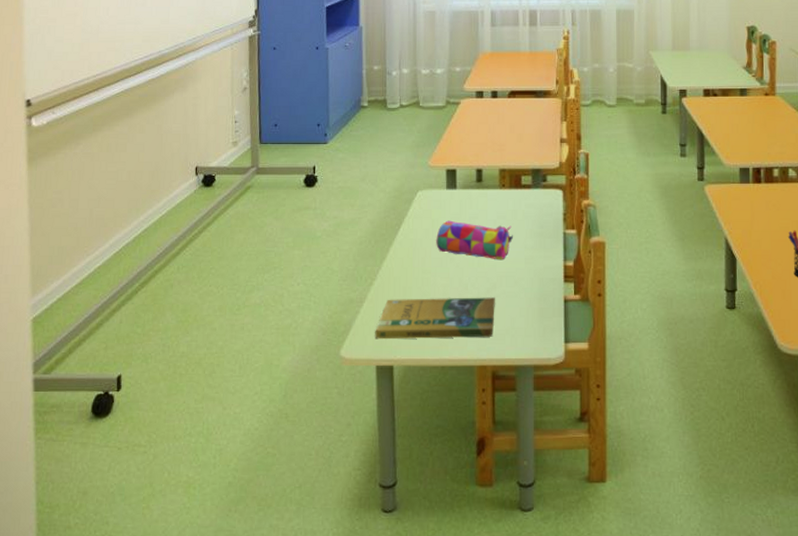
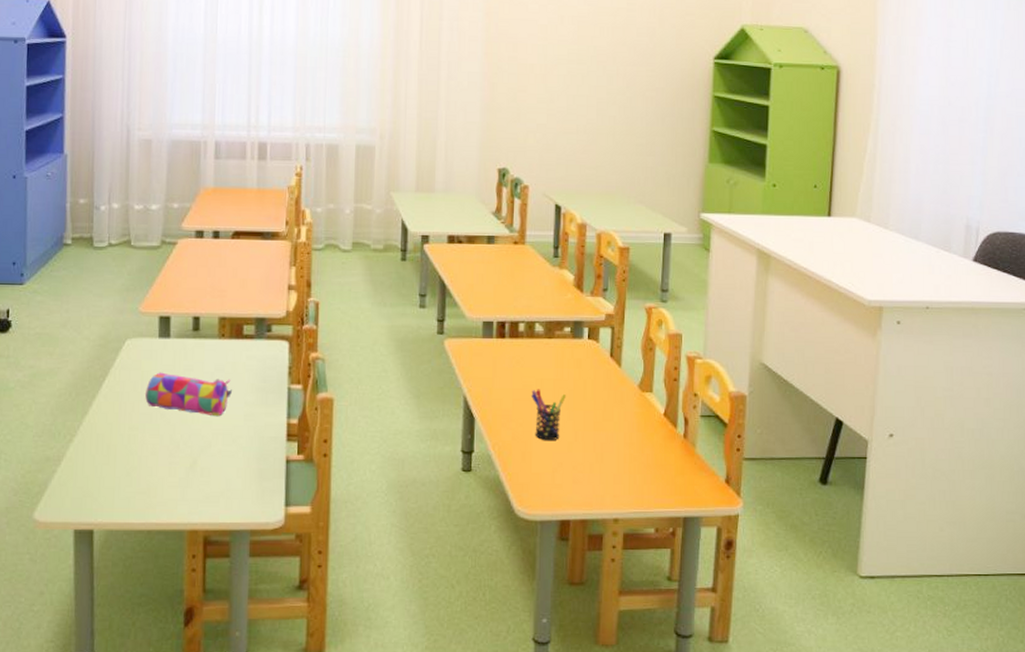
booklet: present [375,297,495,340] -> none [73,456,210,502]

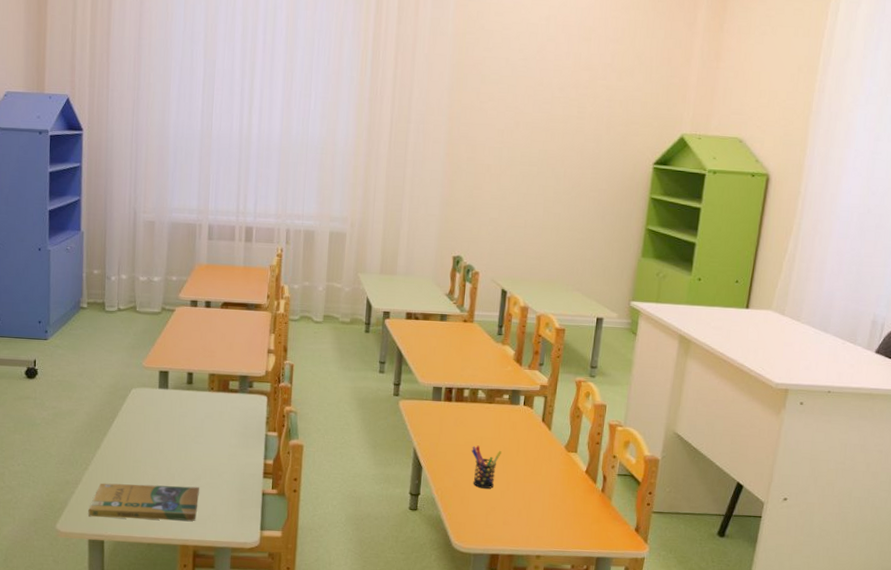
booklet: none [73,456,210,502] -> present [88,483,199,521]
pencil case: present [145,372,232,417] -> none [147,417,219,455]

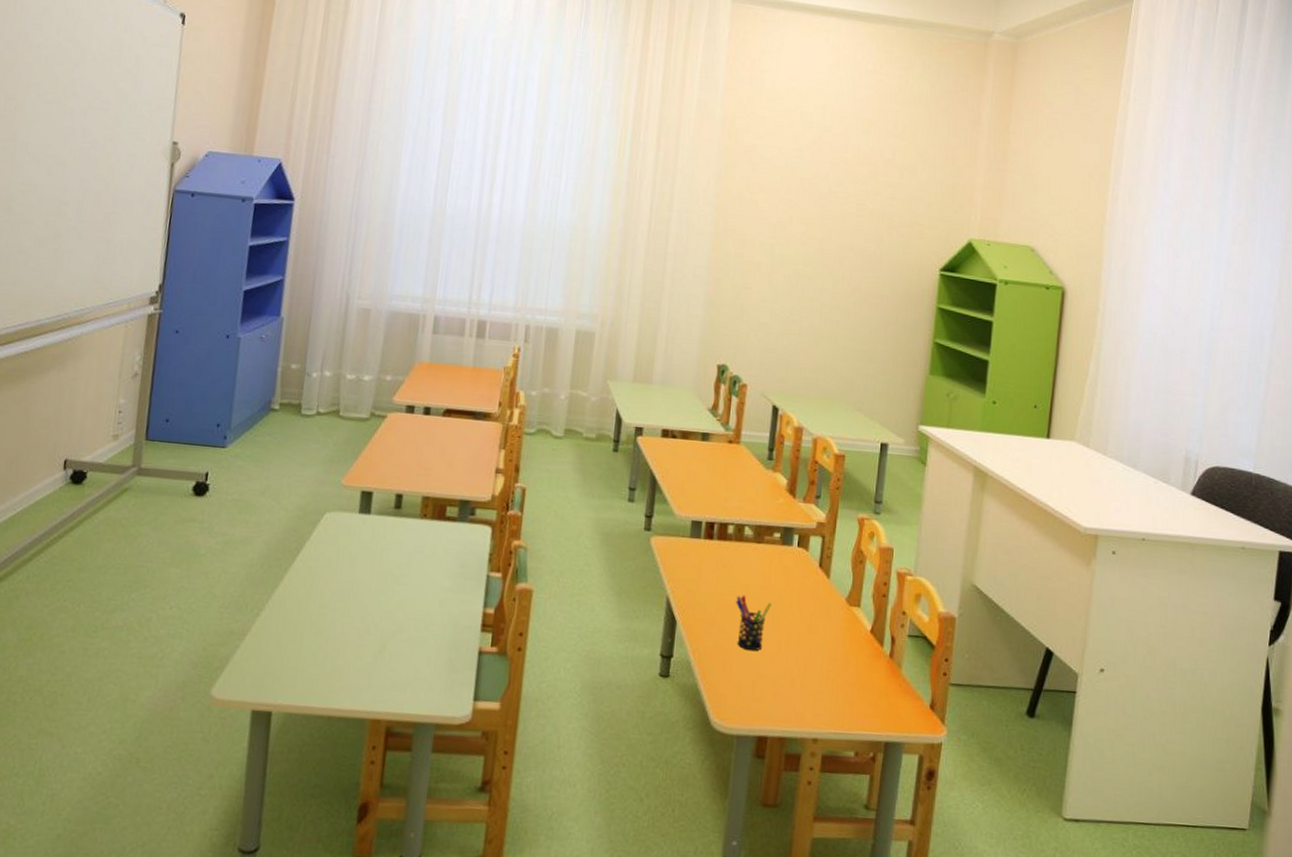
booklet: present [88,483,199,521] -> none [254,634,400,687]

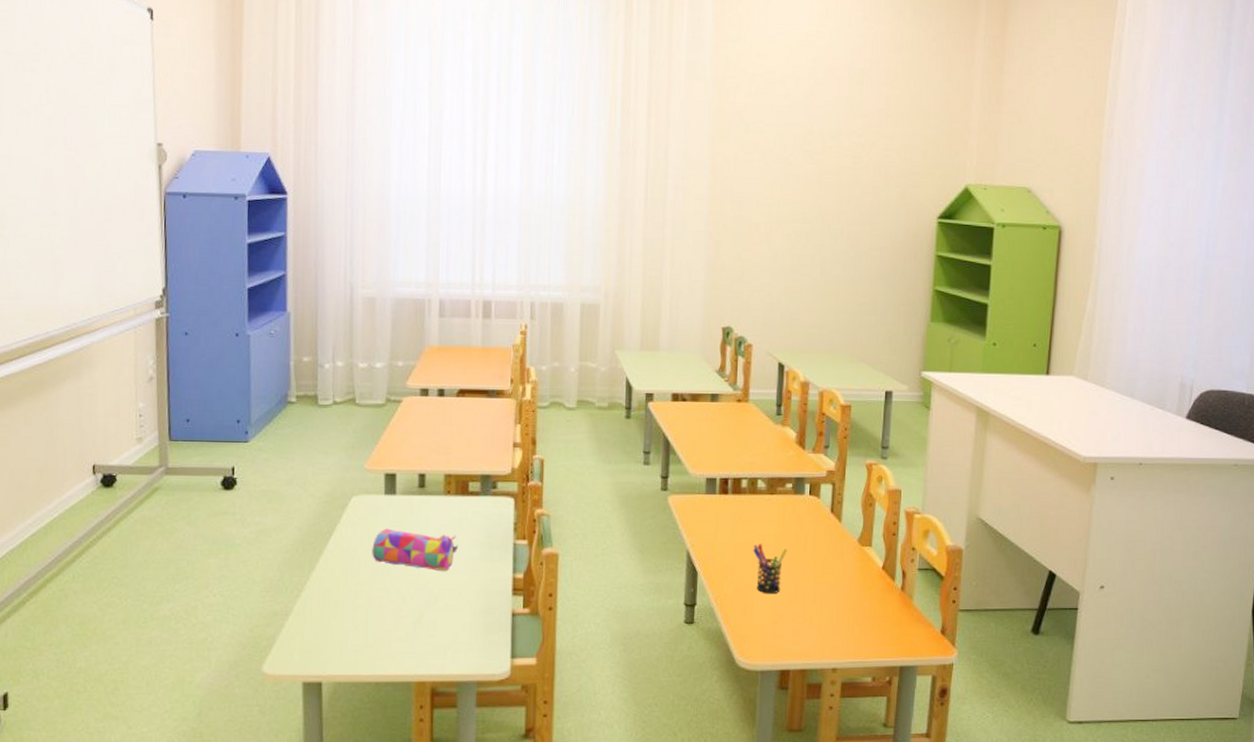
pencil case: none [339,549,429,601] -> present [372,528,458,572]

